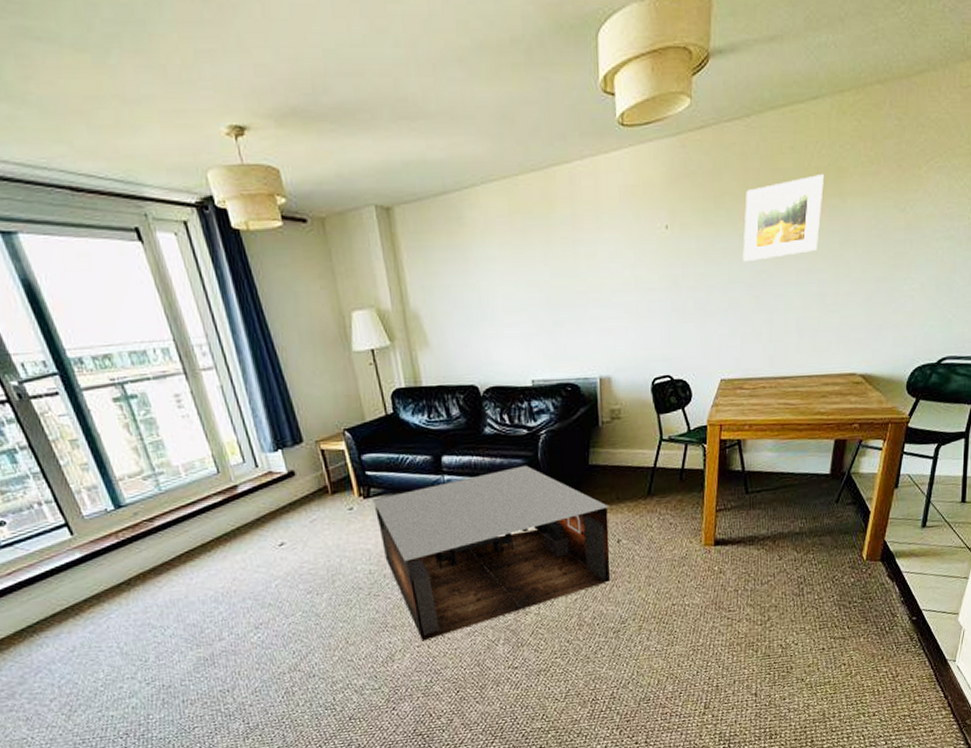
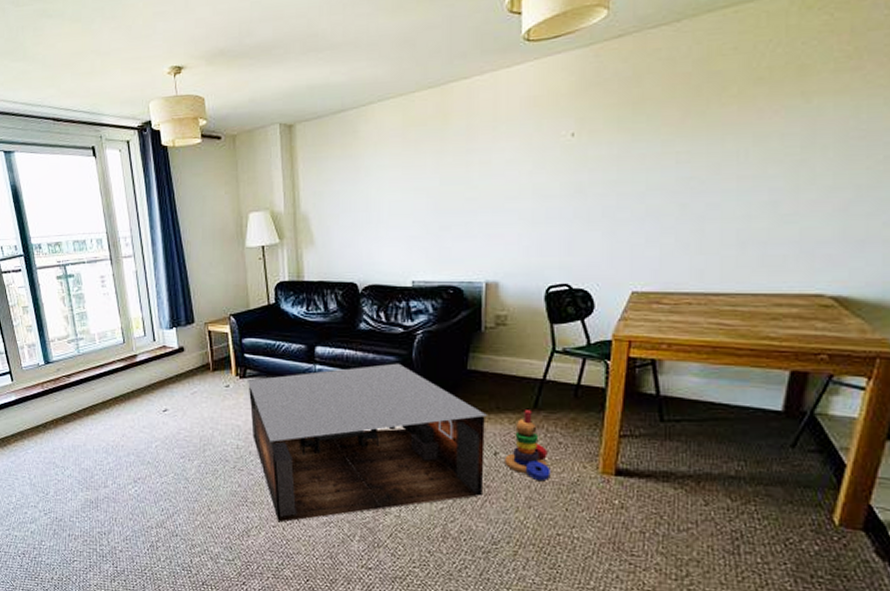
stacking toy: none [626,497,665,560] -> present [504,410,551,480]
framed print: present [743,174,824,261] -> none [666,74,779,168]

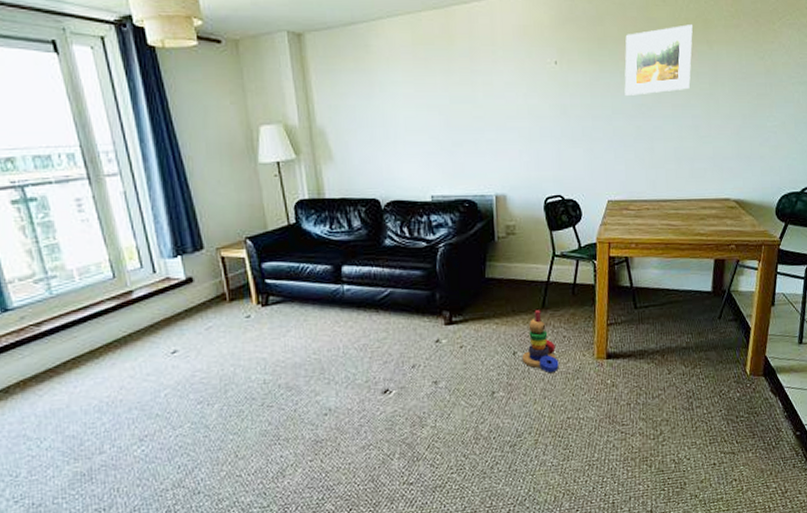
coffee table: present [248,363,487,523] -> none [271,277,506,455]
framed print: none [666,74,779,168] -> present [624,24,693,95]

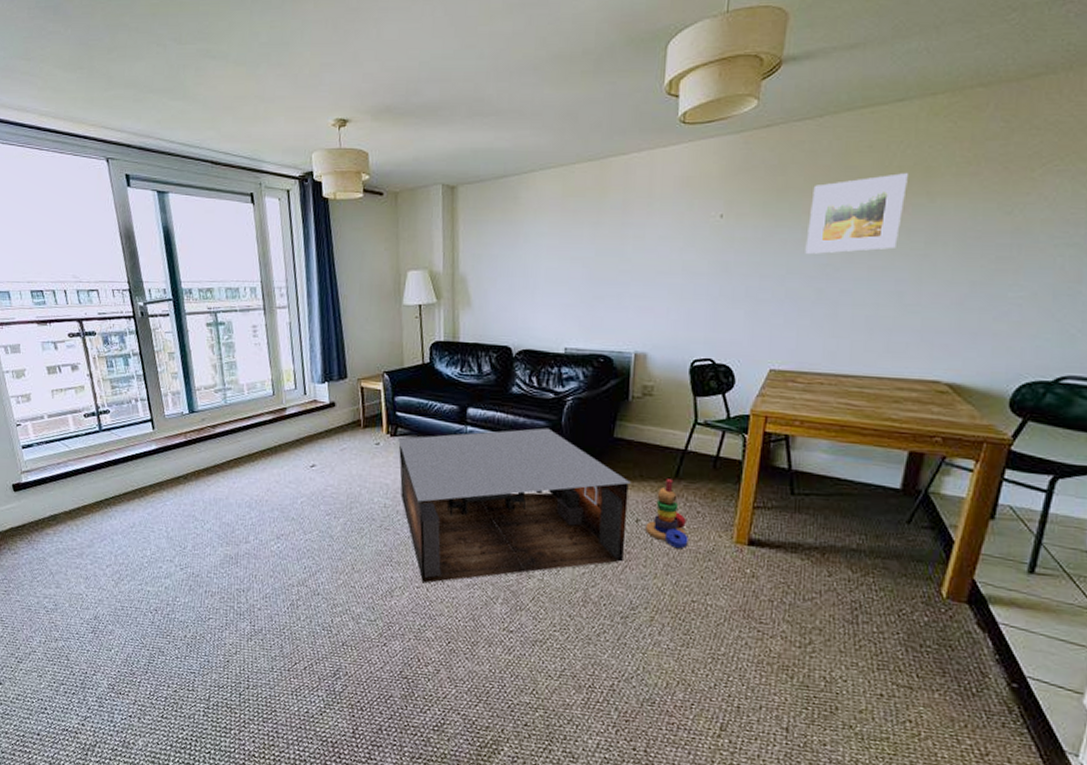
coffee table: none [271,277,506,455] -> present [398,428,630,583]

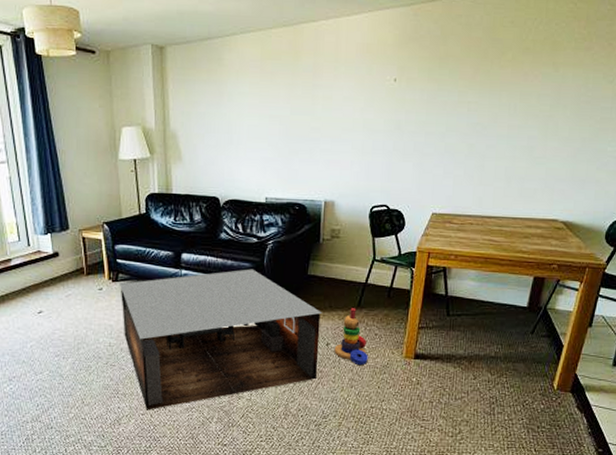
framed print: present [805,173,908,254] -> none [461,46,539,115]

